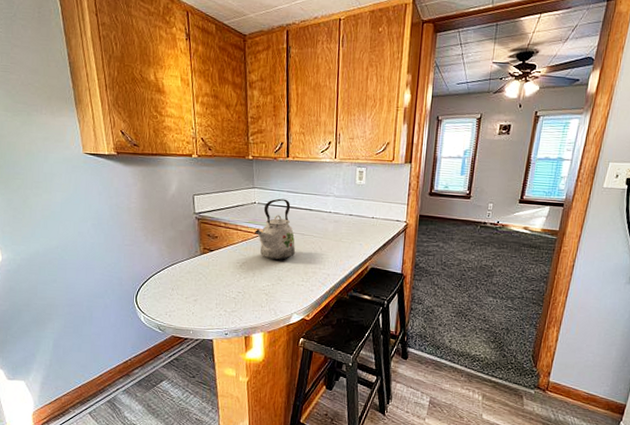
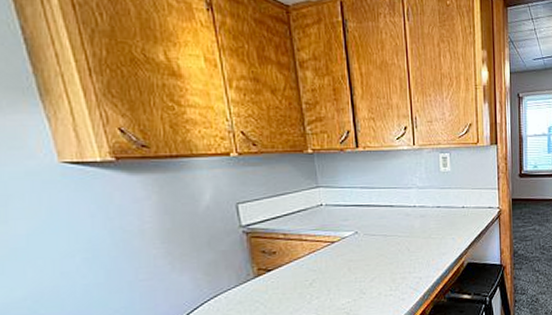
kettle: present [255,198,296,261] -> none [325,196,379,271]

